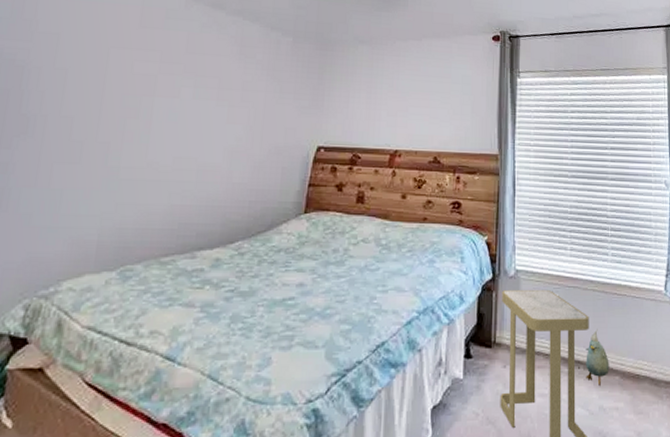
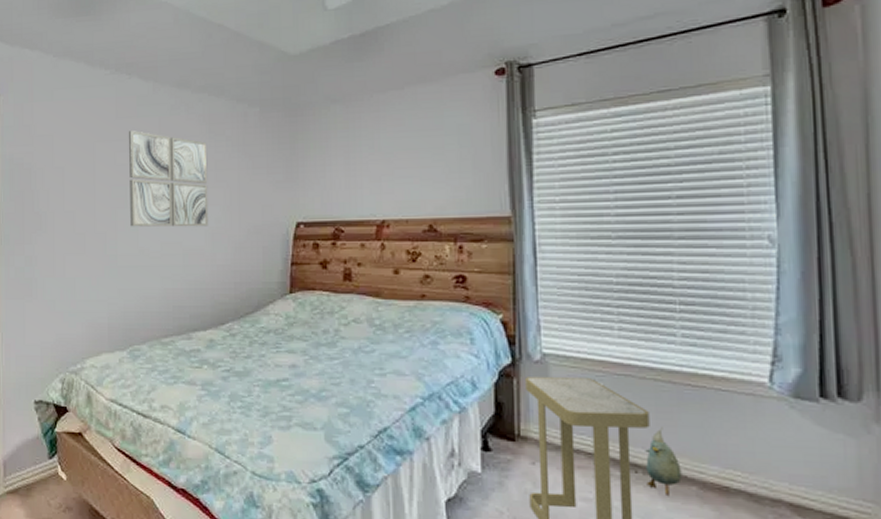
wall art: none [140,42,237,144] -> present [128,131,209,227]

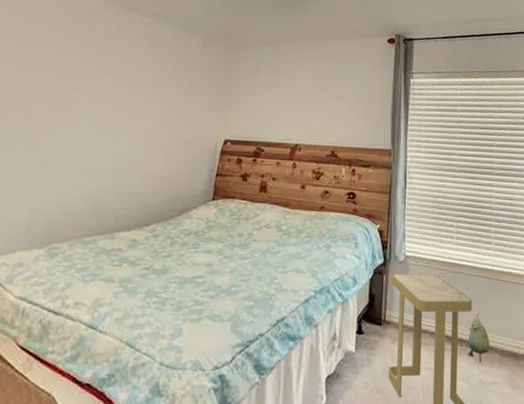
wall art: present [128,131,209,227] -> none [64,41,151,136]

